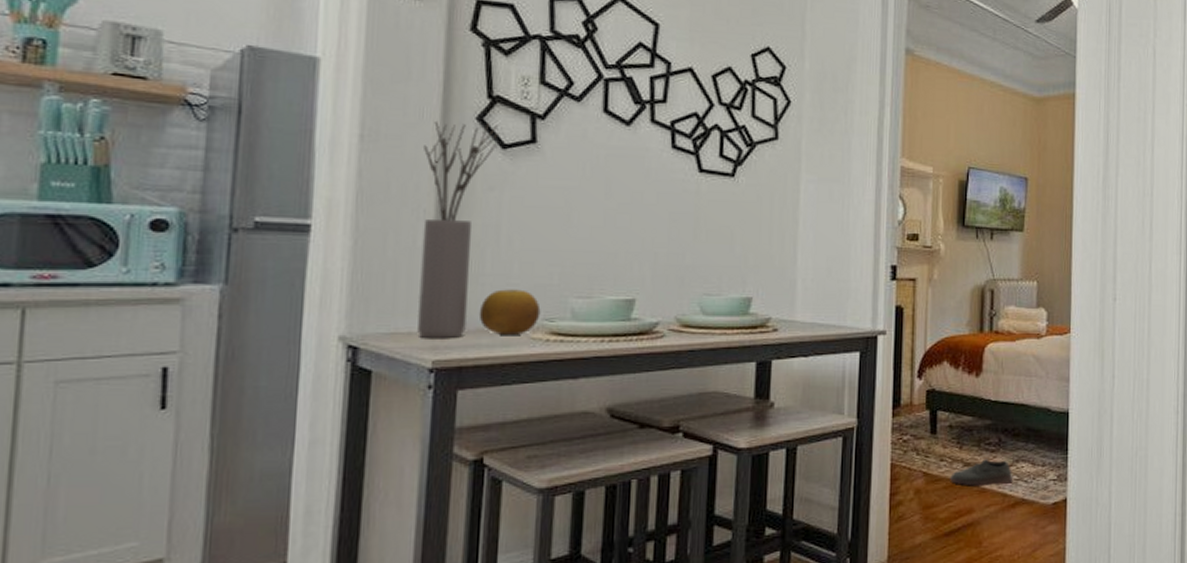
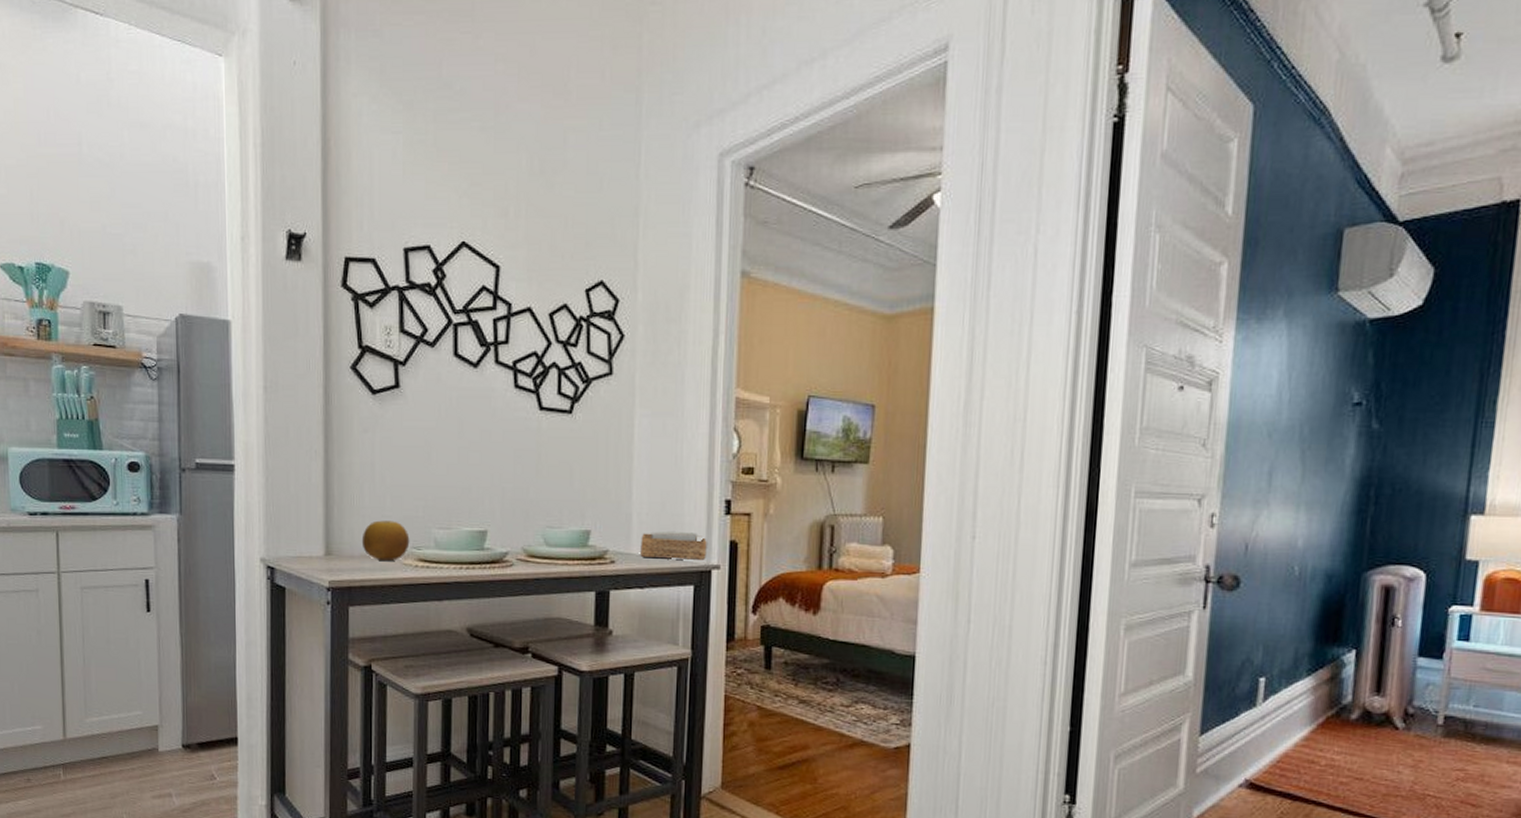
vase: present [417,122,500,339] -> none [312,371,370,563]
napkin holder: none [805,298,873,327] -> present [640,532,707,561]
shoe: present [950,459,1012,486] -> none [785,697,851,724]

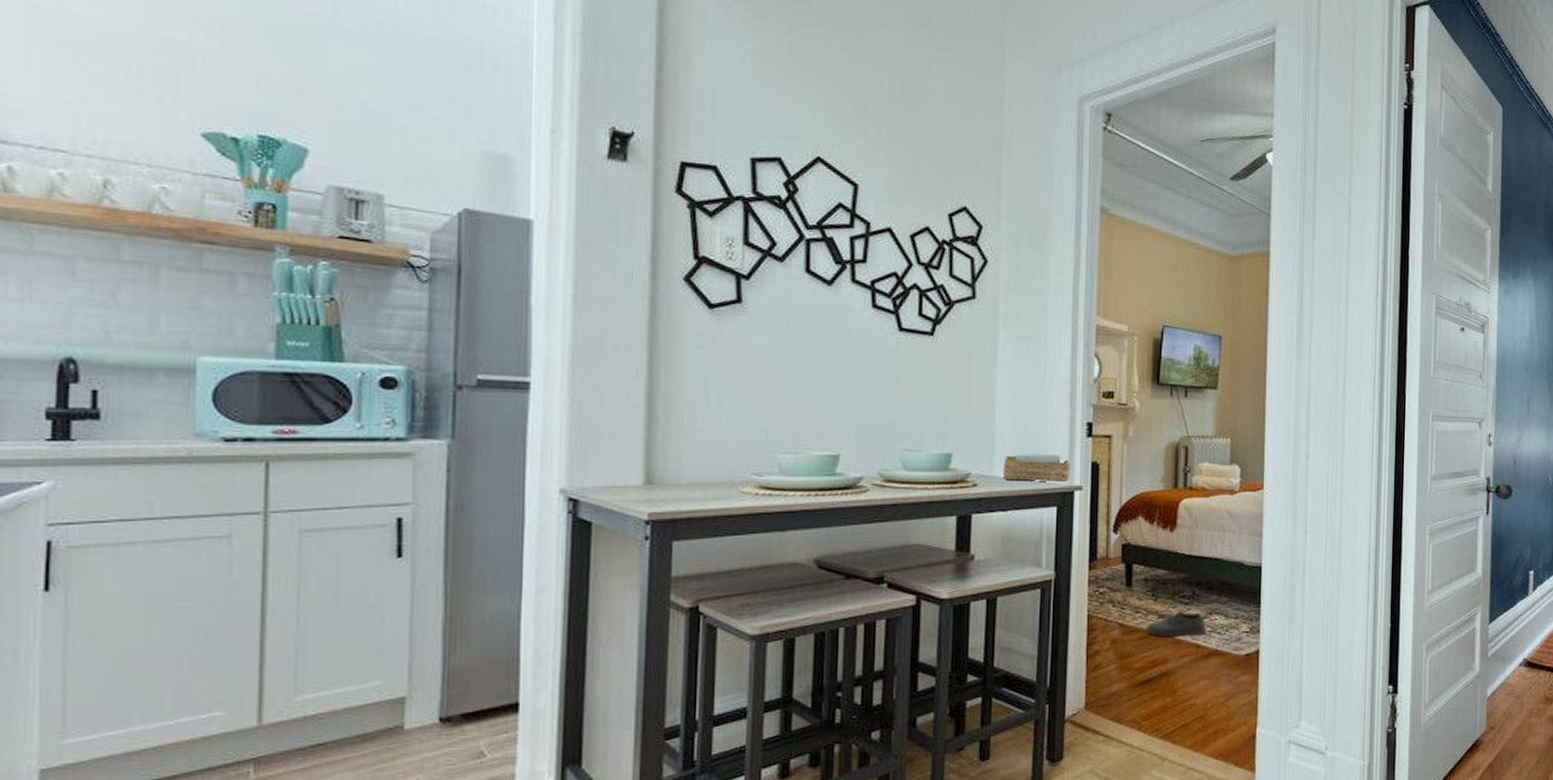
fruit: present [361,520,410,561] -> none [691,445,750,489]
shoe: none [785,697,851,724] -> present [1145,611,1206,637]

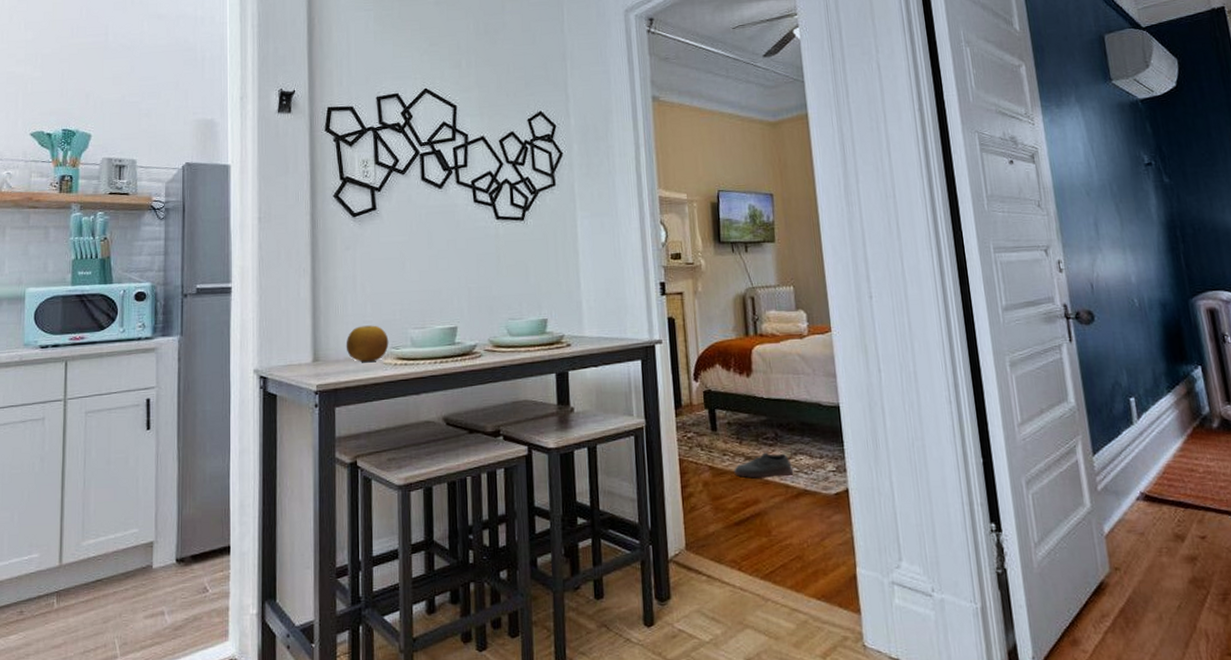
fruit: none [691,445,750,489] -> present [346,325,389,362]
napkin holder: present [1003,454,1070,483] -> none [591,313,649,339]

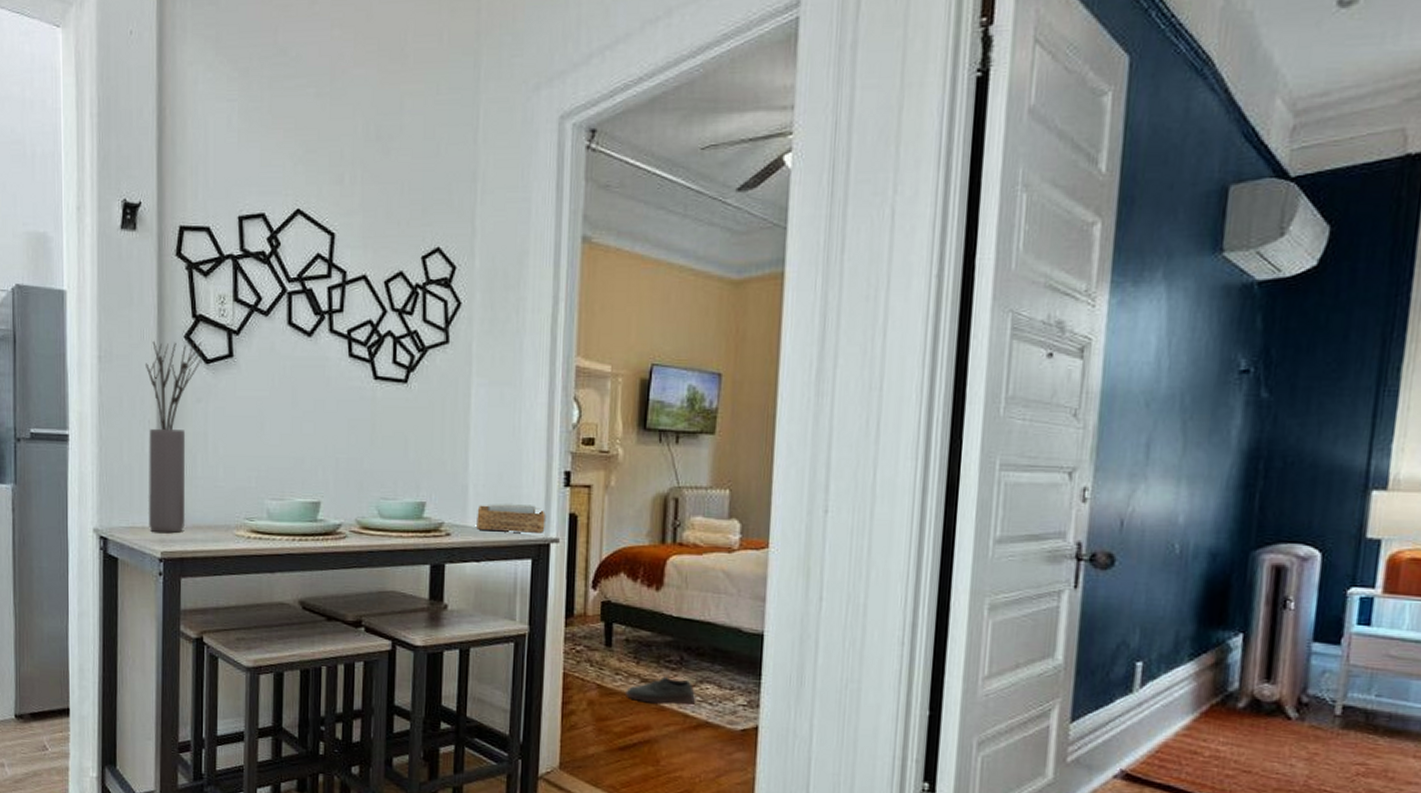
vase: none [300,198,351,368] -> present [146,340,204,533]
fruit: present [346,325,389,362] -> none [194,491,242,532]
napkin holder: none [591,313,649,339] -> present [476,504,545,535]

